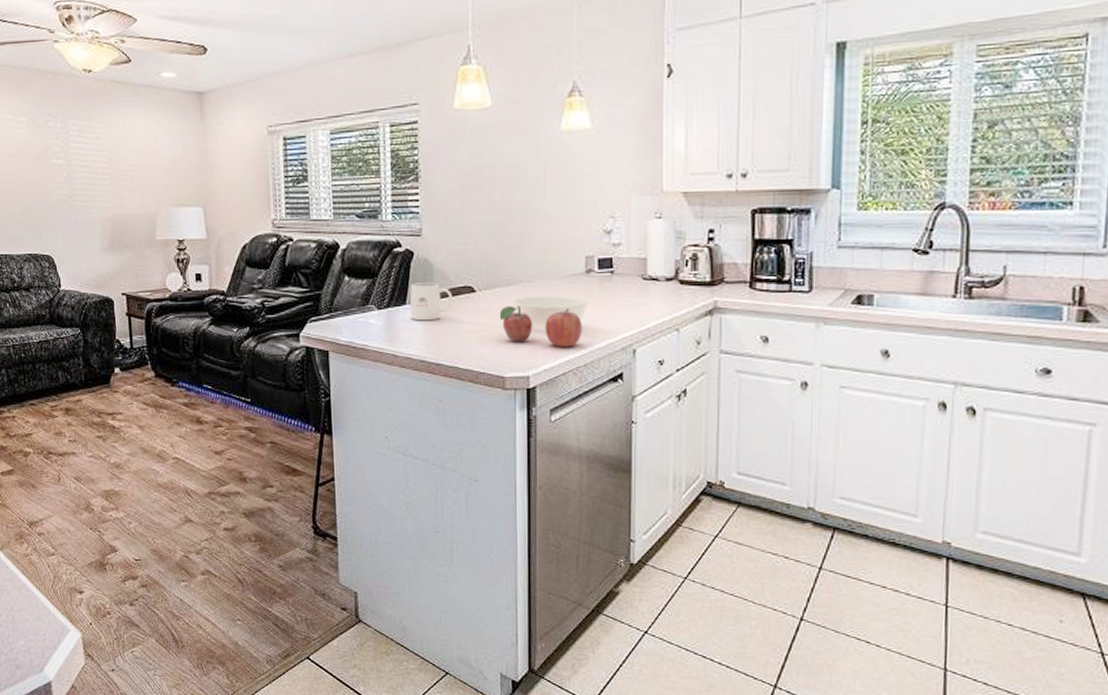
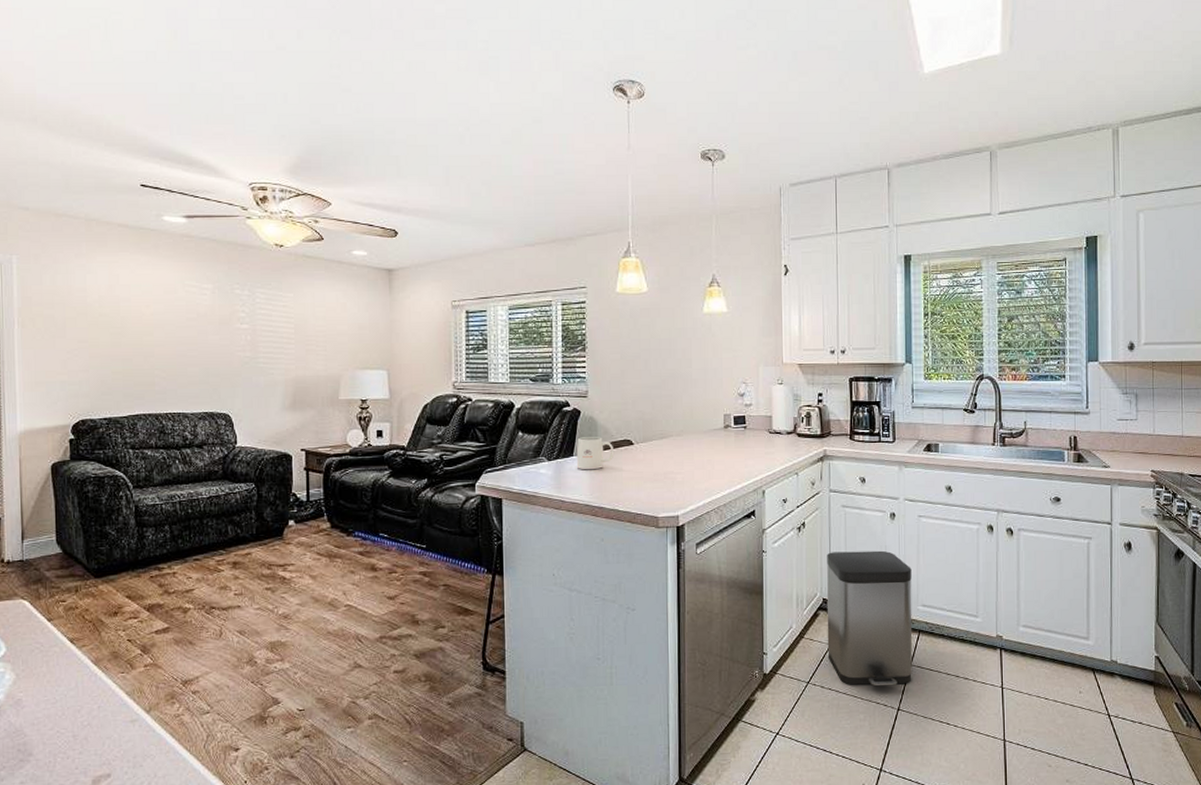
fruit: present [499,305,533,341] -> none [653,455,682,486]
bowl: present [512,295,587,332] -> none [664,447,726,478]
fruit: present [545,308,583,347] -> none [692,457,722,490]
pedal bin: none [711,426,827,591] -> present [826,550,913,687]

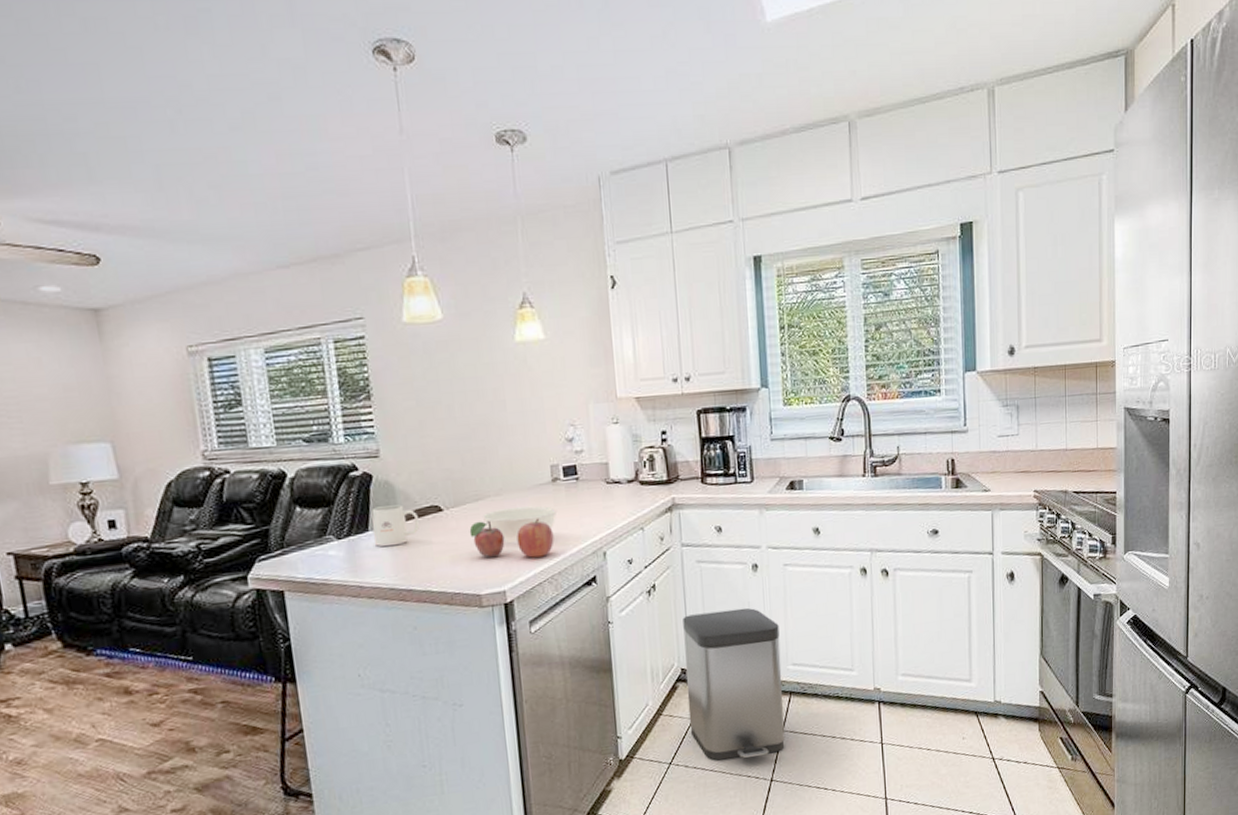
fruit: none [653,455,682,486] -> present [469,520,505,557]
bowl: none [664,447,726,478] -> present [482,506,557,545]
fruit: none [692,457,722,490] -> present [517,518,554,558]

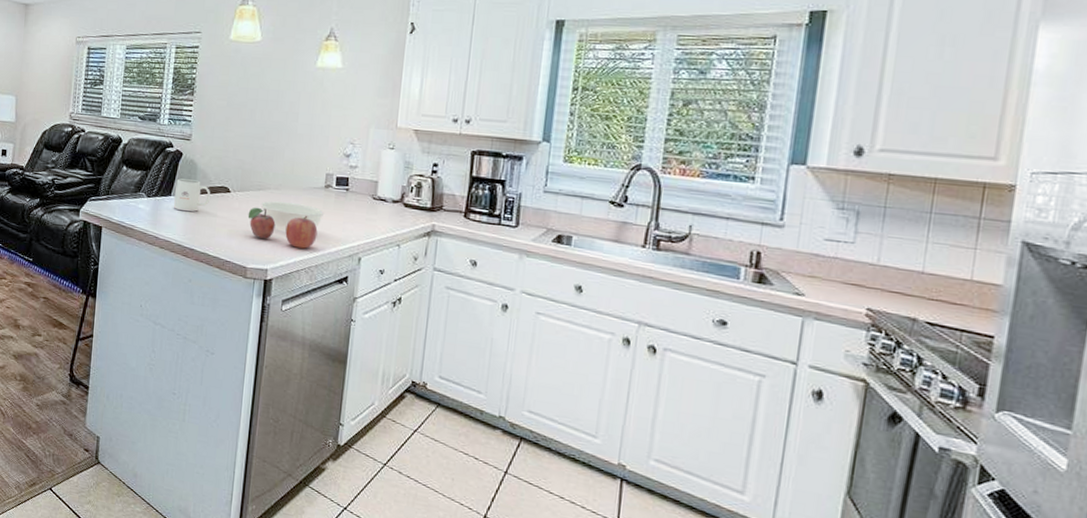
pedal bin: present [683,608,785,761] -> none [410,334,520,492]

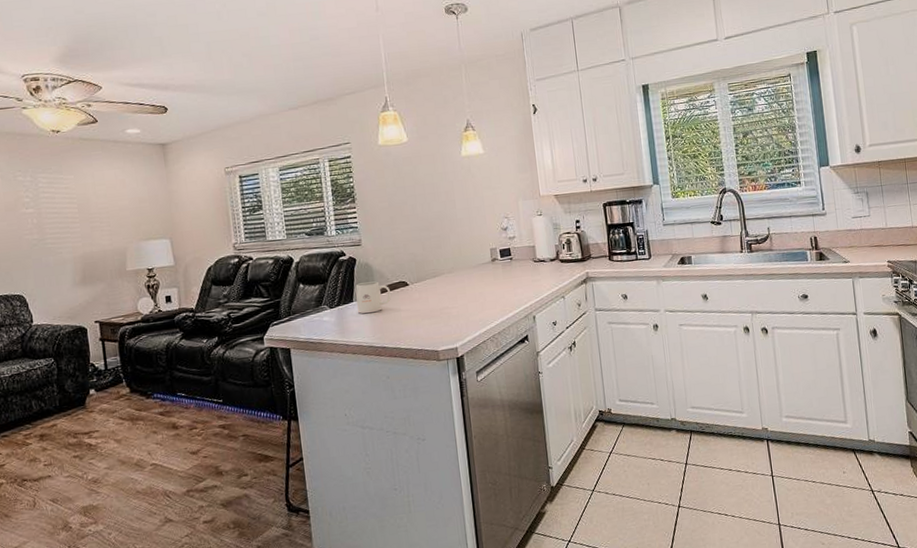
fruit: present [247,207,276,239] -> none [429,292,457,321]
bowl: present [260,201,324,234] -> none [438,280,496,311]
fruit: present [285,215,318,249] -> none [465,289,495,321]

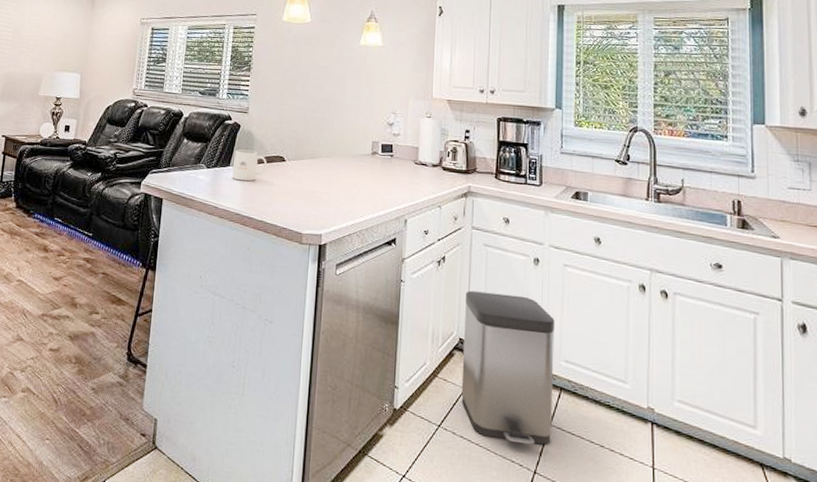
pedal bin: none [598,360,688,489] -> present [461,290,555,446]

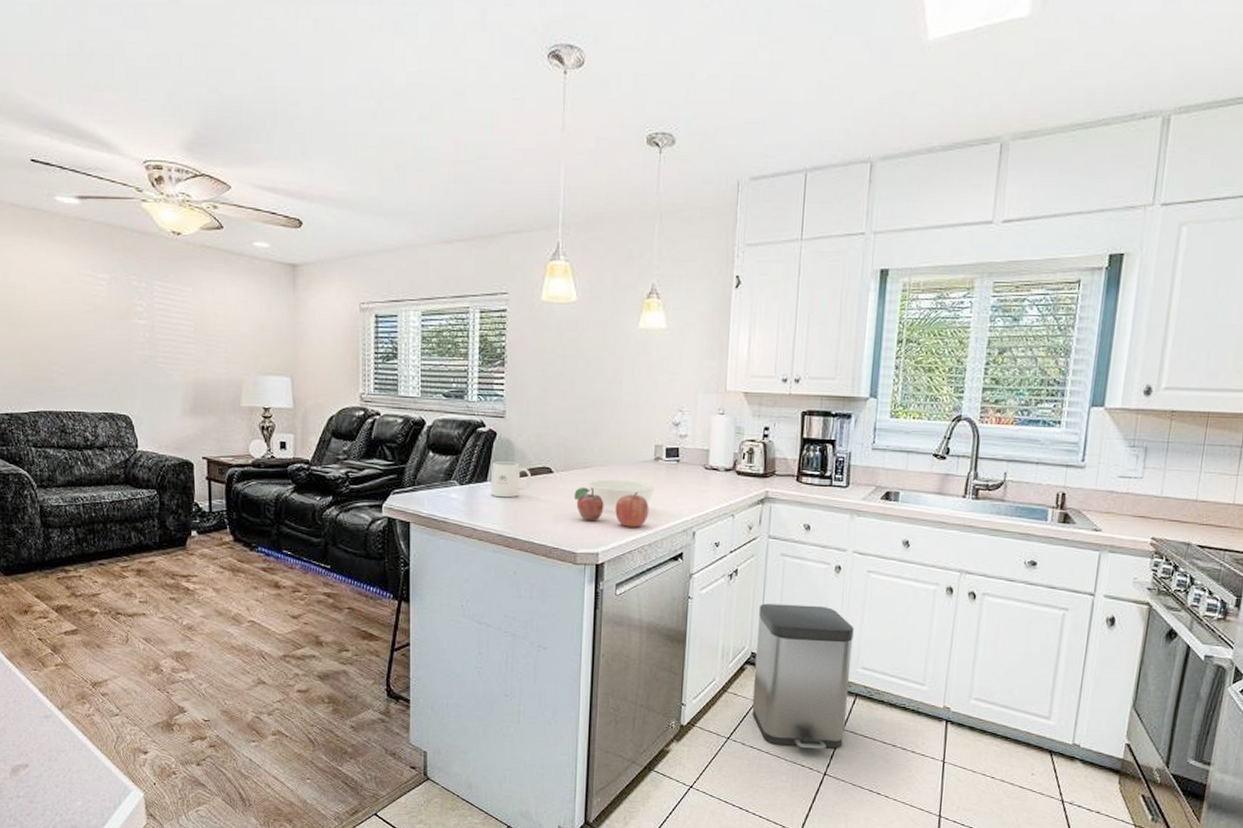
fruit: none [302,174,328,205] -> present [574,487,604,520]
bowl: none [313,168,371,199] -> present [587,479,654,513]
fruit: none [337,181,367,213] -> present [615,491,649,527]

